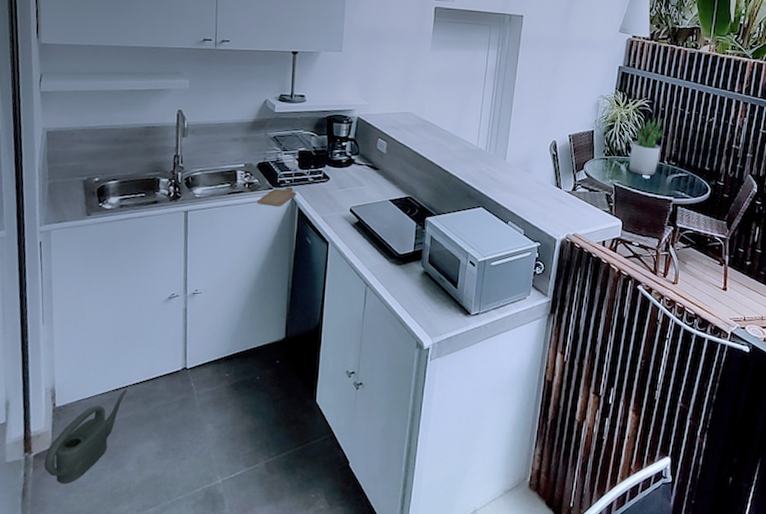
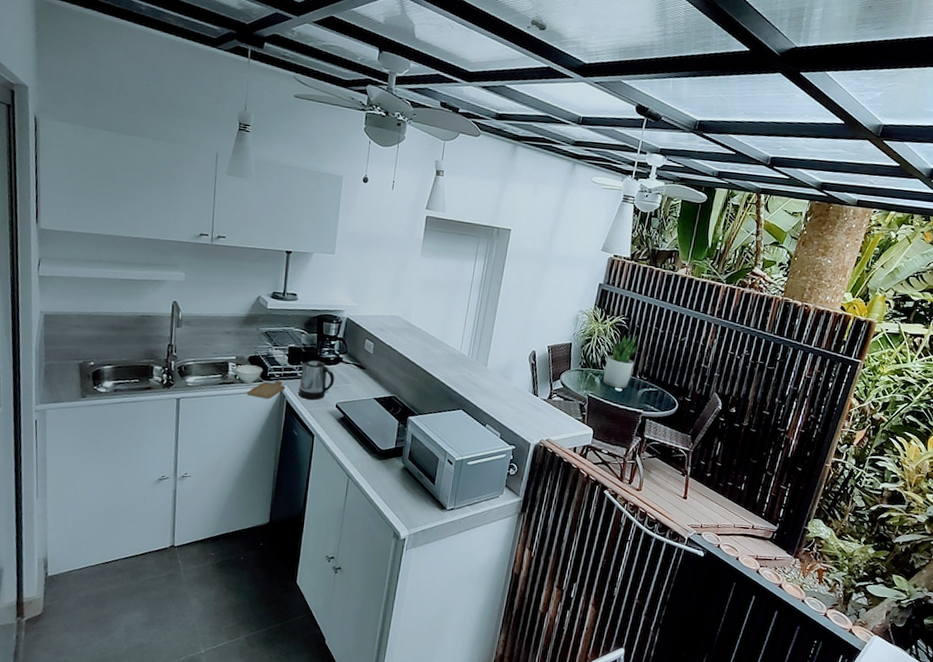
watering can: present [44,388,127,484] -> none [35,562,117,648]
bowl: none [244,172,273,192] -> present [235,364,263,384]
kettle: none [311,163,348,205] -> present [298,360,335,400]

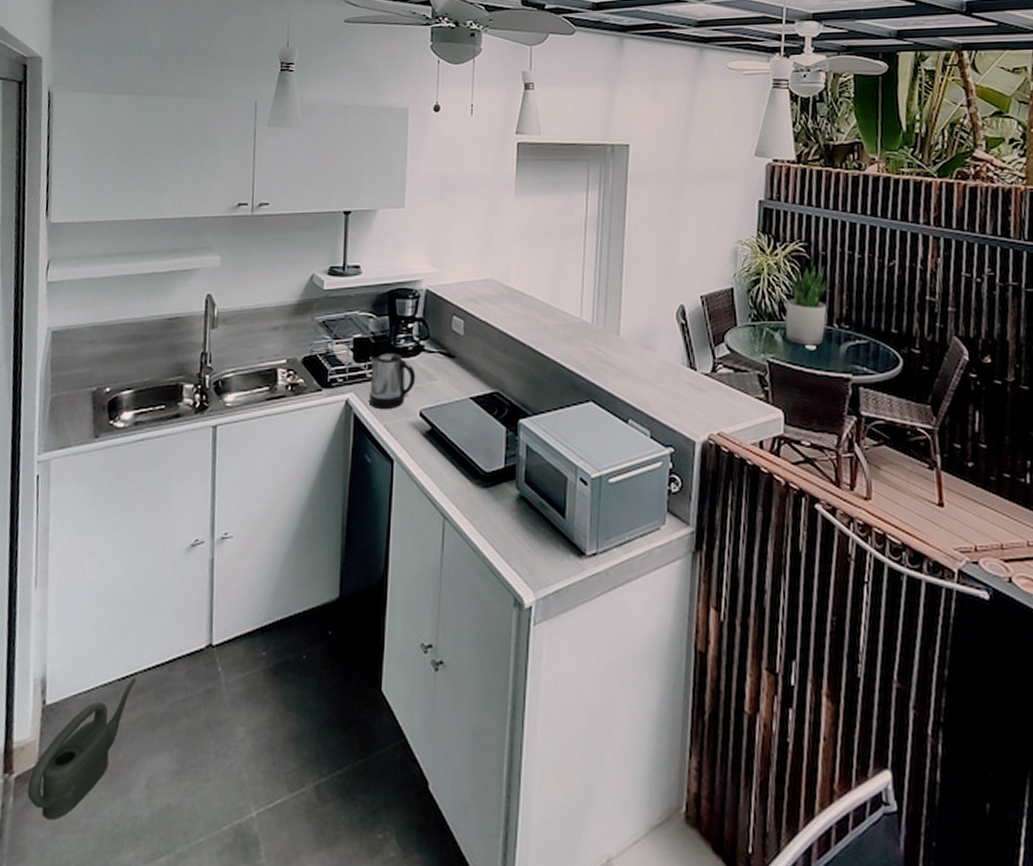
watering can: none [35,562,117,648] -> present [27,676,137,820]
bowl: present [235,364,263,384] -> none [285,369,322,396]
chopping board: present [246,381,286,400] -> none [302,388,352,415]

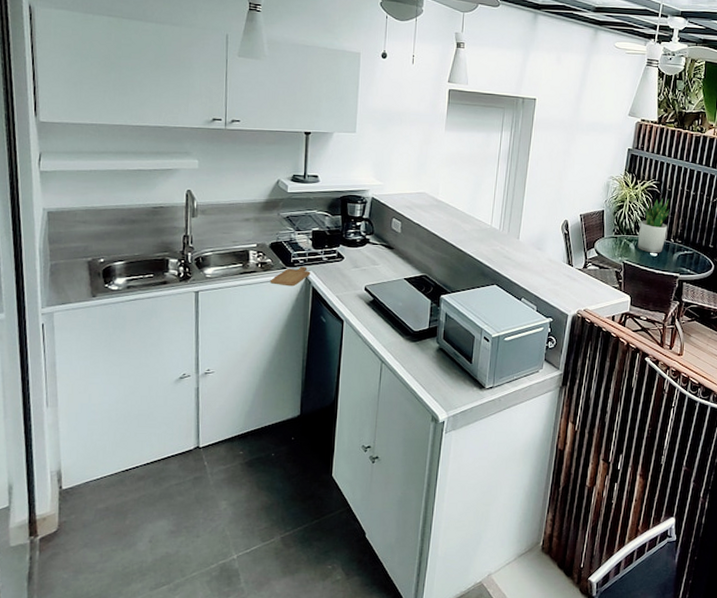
watering can: present [27,676,137,820] -> none [51,469,138,566]
chopping board: none [302,388,352,415] -> present [270,267,311,287]
kettle: present [369,353,416,409] -> none [325,243,363,284]

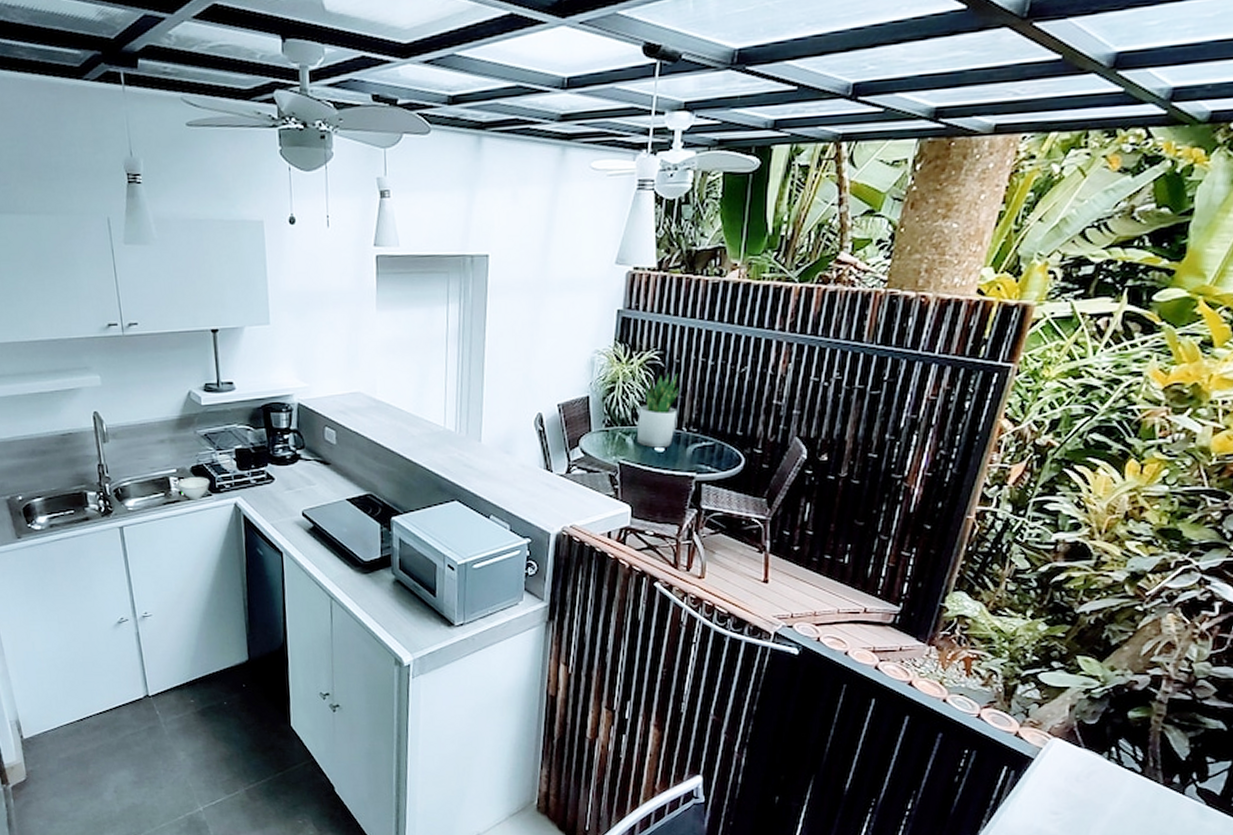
bowl: none [256,252,286,272] -> present [178,477,210,500]
chopping board: present [270,267,311,287] -> none [196,493,240,516]

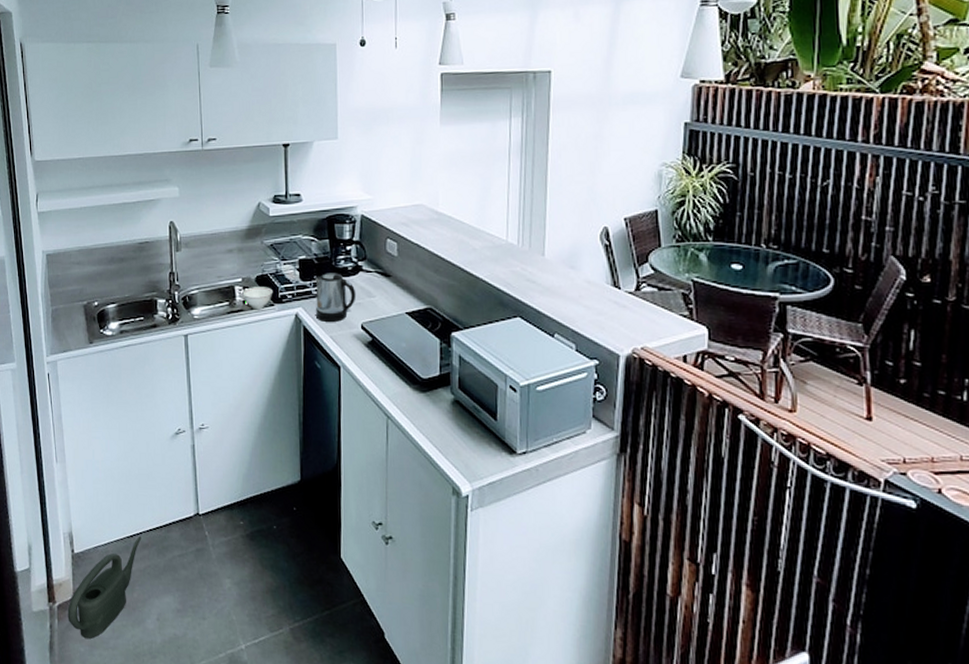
watering can: none [22,718,92,814] -> present [67,535,142,639]
kettle: none [253,462,296,510] -> present [315,273,356,322]
planter: present [638,372,681,448] -> none [711,186,757,265]

